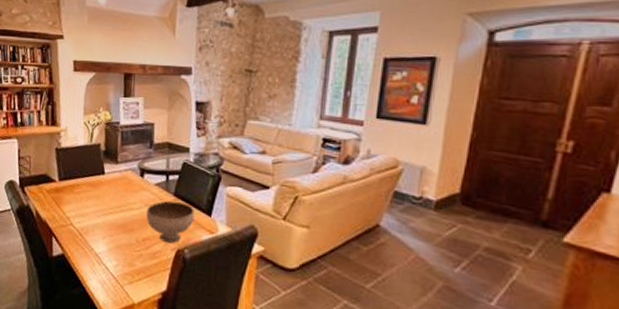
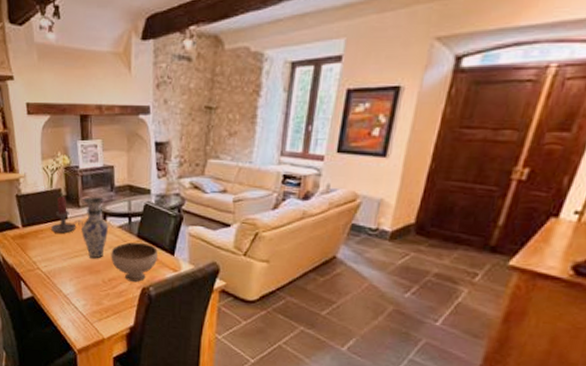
candle holder: none [88,151,120,189] -> present [51,196,83,233]
vase: none [118,152,146,217] -> present [81,196,109,259]

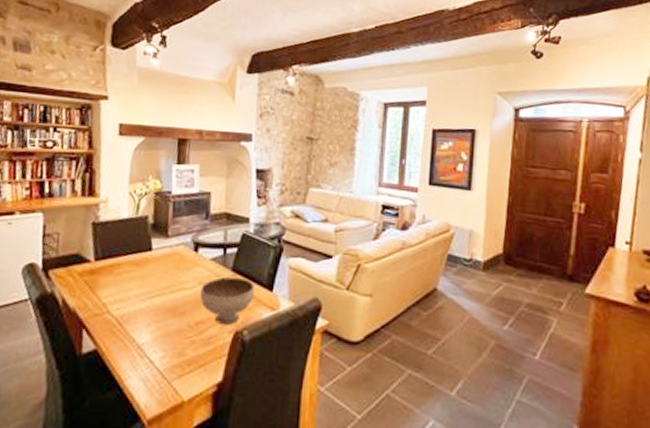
candle holder: present [51,196,83,233] -> none [131,224,171,268]
vase: present [81,196,109,259] -> none [167,224,201,298]

